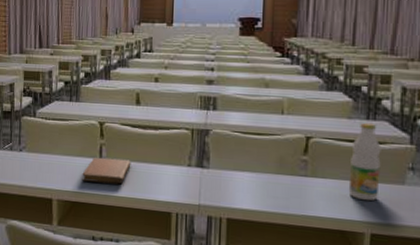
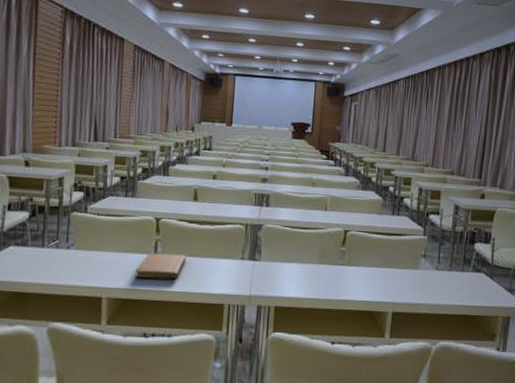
bottle: present [348,122,381,201] -> none [376,217,403,285]

